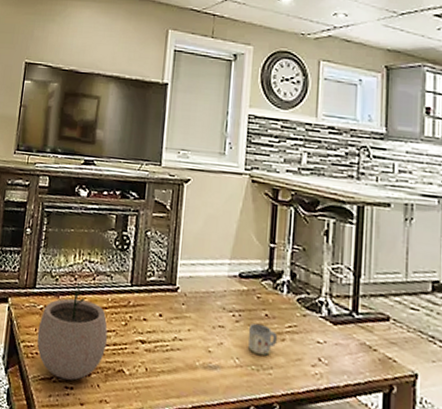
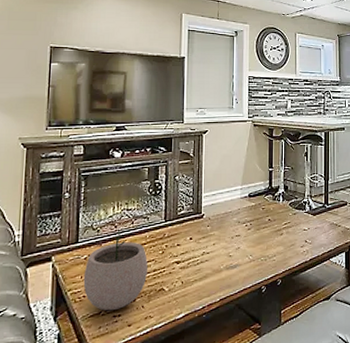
mug: present [247,322,278,356] -> none [257,227,278,249]

